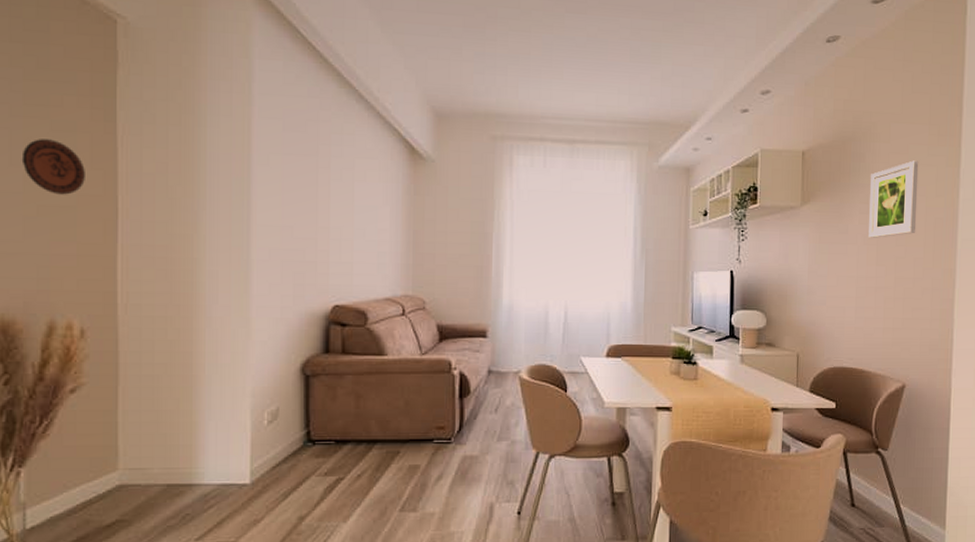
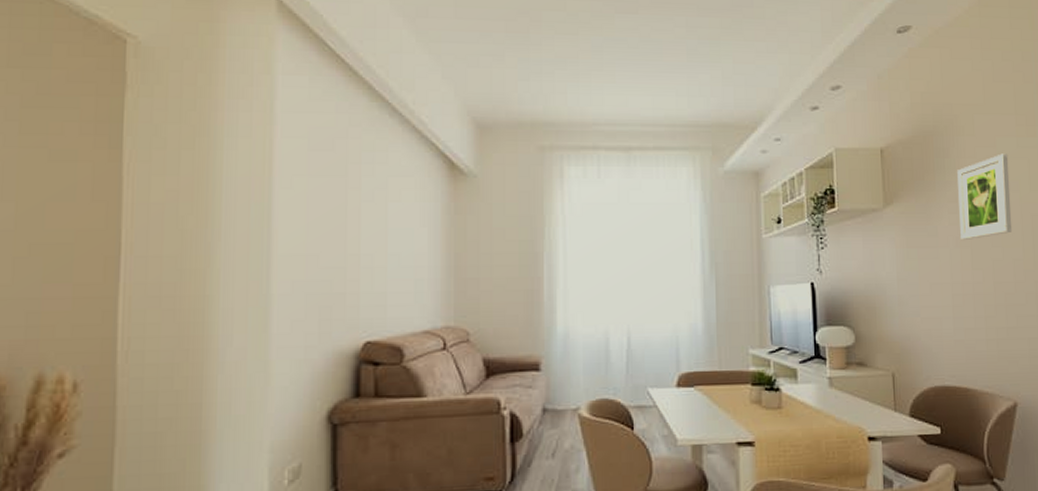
decorative plate: present [21,139,85,195] -> none [14,170,86,231]

